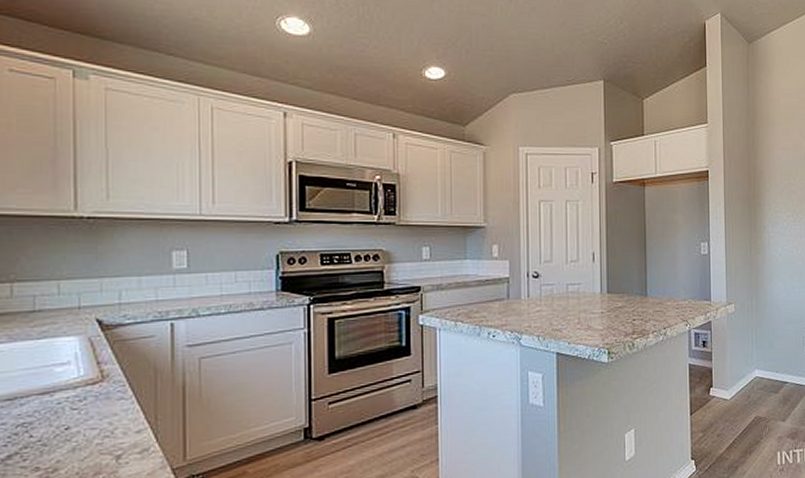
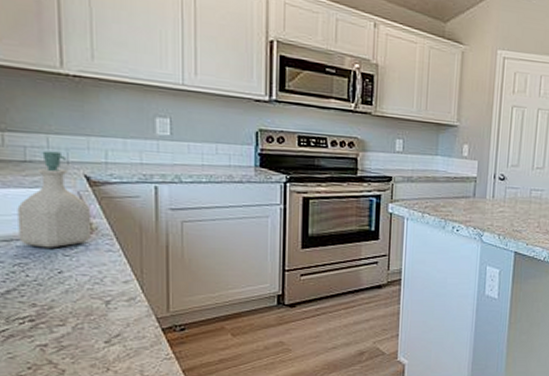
soap bottle: none [23,297,101,403] -> present [17,151,90,248]

